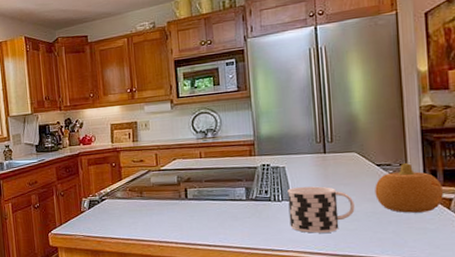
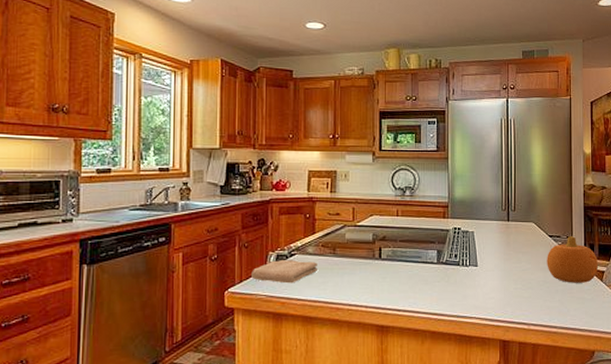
washcloth: none [68,204,127,225] -> present [250,260,317,284]
cup: present [287,186,355,233] -> none [474,253,530,300]

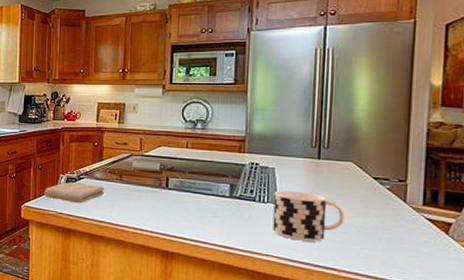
cup: none [474,253,530,300] -> present [272,191,345,242]
fruit: present [547,236,599,283] -> none [368,180,444,234]

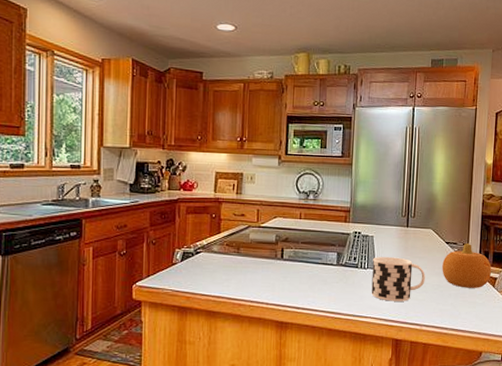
washcloth: present [43,182,104,204] -> none [157,257,222,280]
fruit: none [368,180,444,234] -> present [442,244,492,288]

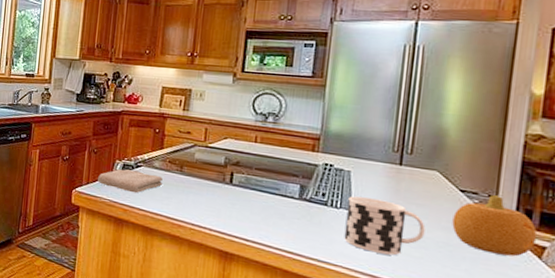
washcloth: none [157,257,222,280] -> present [97,168,163,193]

